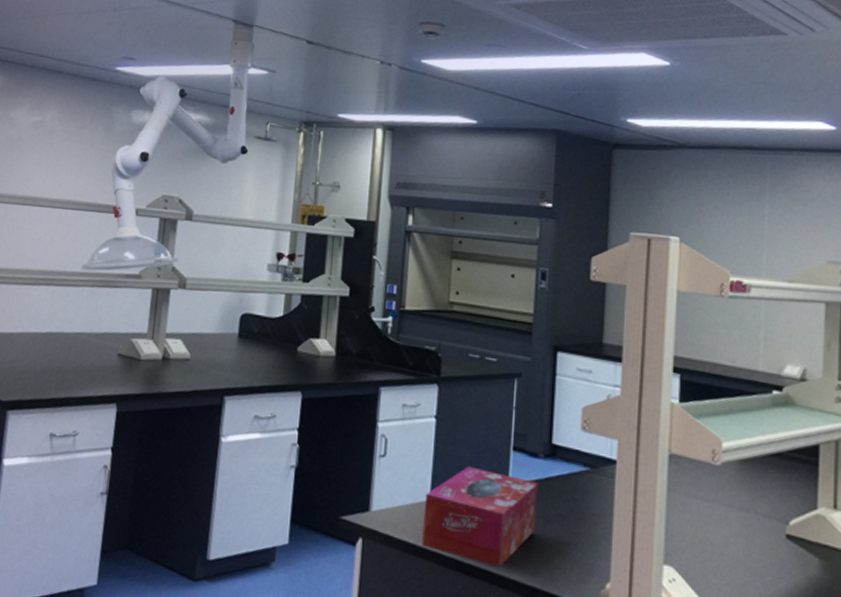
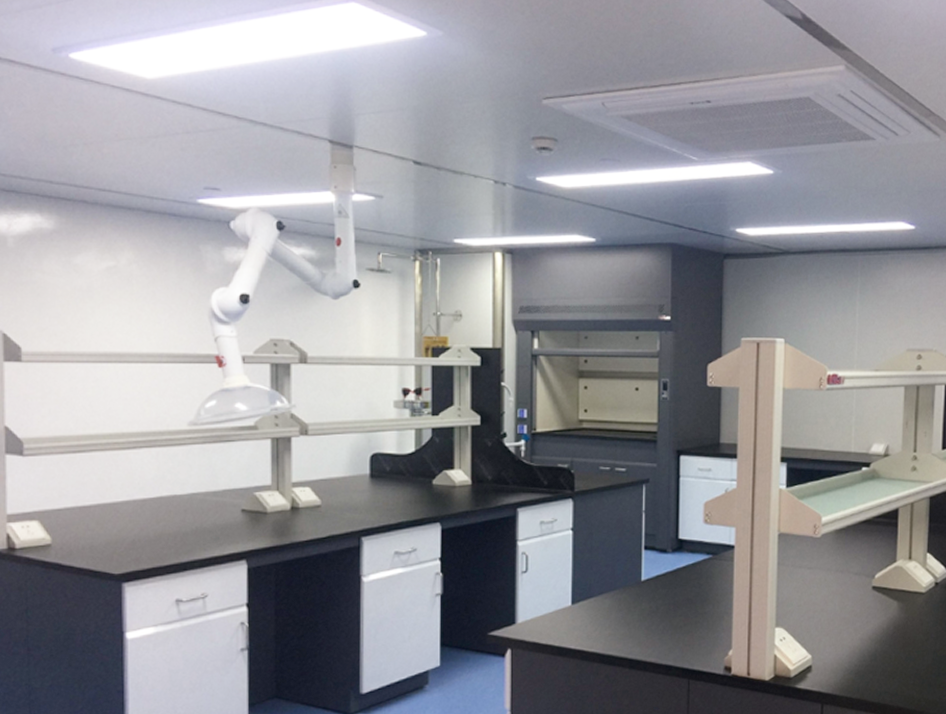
tissue box: present [422,466,538,567] -> none [567,569,668,653]

